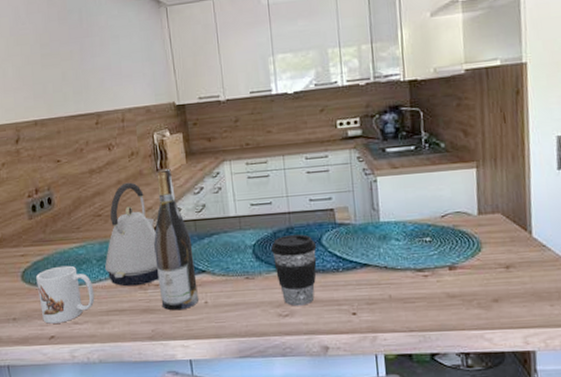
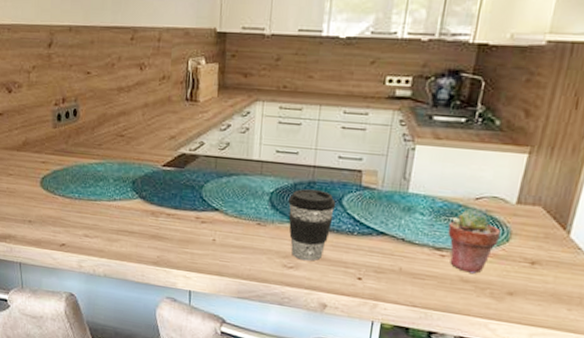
mug: present [36,265,95,324] -> none [54,179,108,233]
kettle: present [105,182,159,287] -> none [121,106,176,212]
wine bottle: present [154,168,198,311] -> none [170,98,210,243]
potted succulent: none [424,226,472,288] -> present [448,209,501,274]

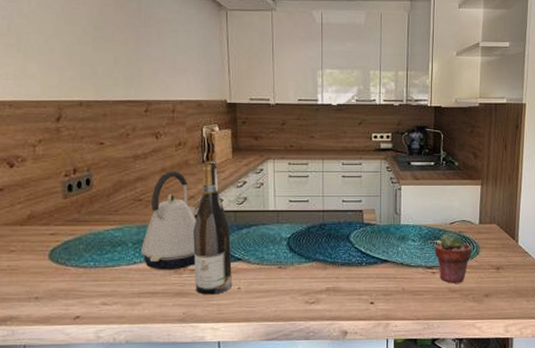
kettle: none [121,106,176,212] -> present [141,171,196,270]
wine bottle: none [170,98,210,243] -> present [193,161,232,295]
coffee cup: present [288,189,336,261] -> none [304,231,345,295]

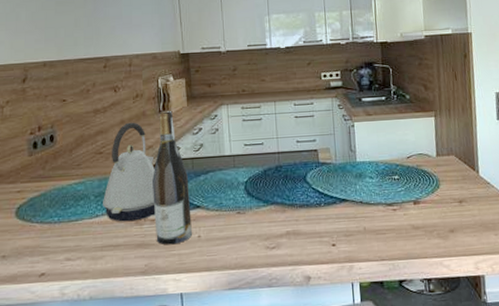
potted succulent: present [435,232,472,284] -> none [393,166,432,220]

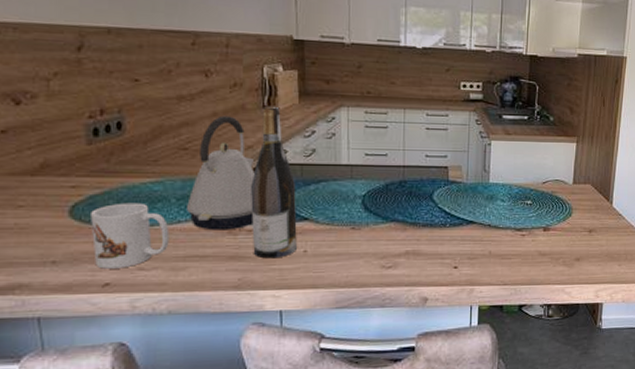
mug: none [31,201,90,261] -> present [91,202,170,269]

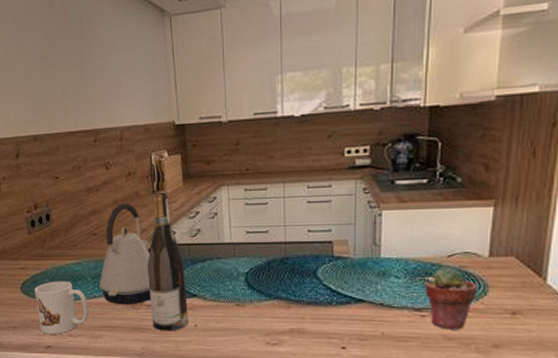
potted succulent: none [525,192,564,247] -> present [425,267,477,330]

